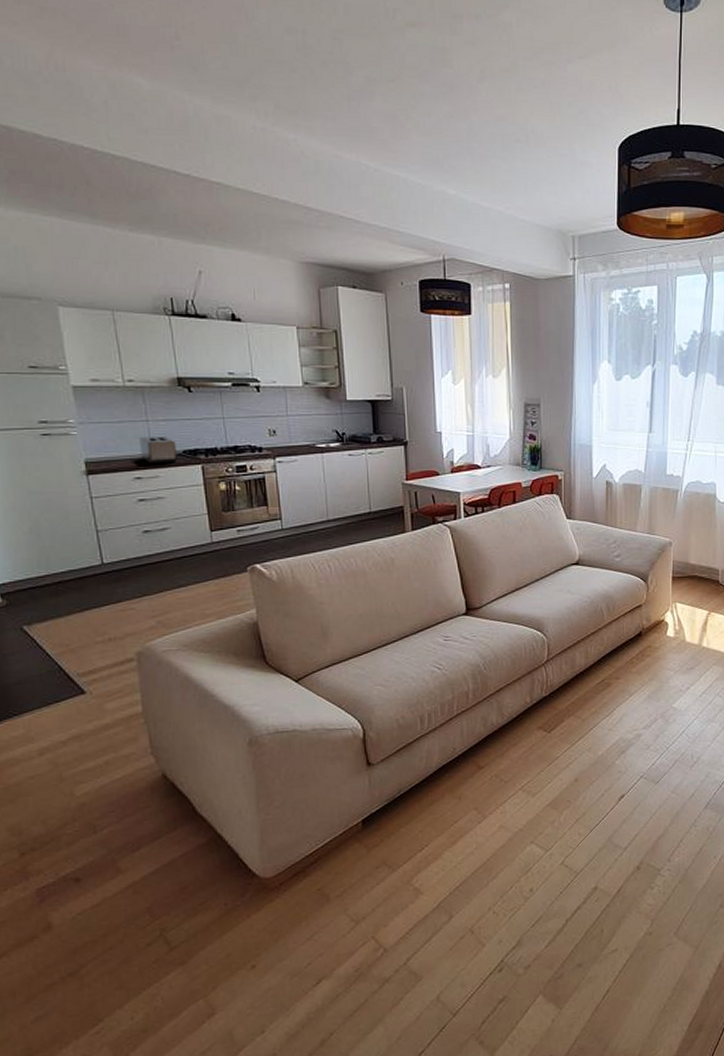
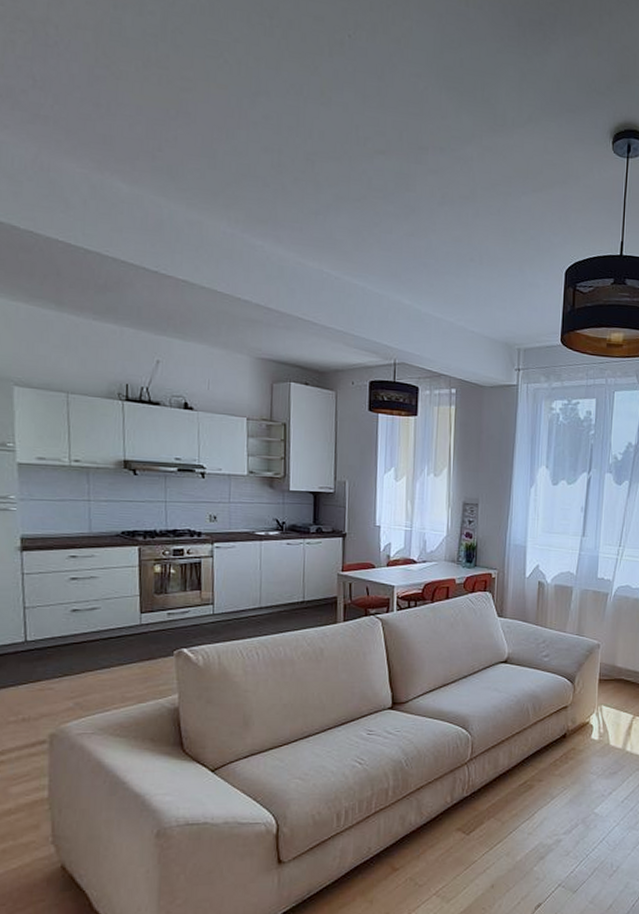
toaster: present [140,436,177,464] -> none [78,515,116,544]

